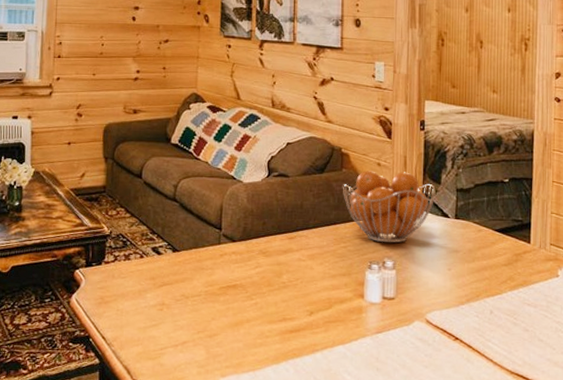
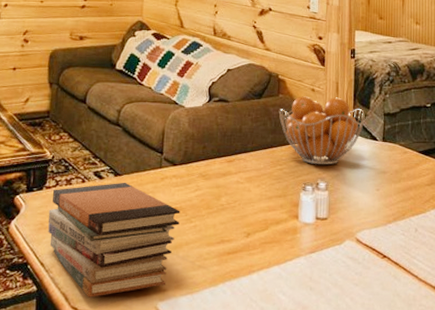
book stack: none [107,258,241,372] -> present [48,182,180,298]

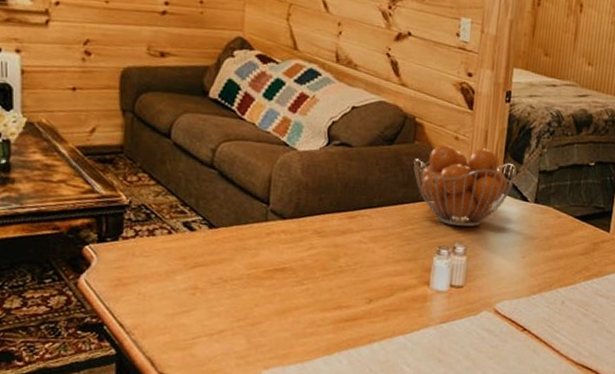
book stack: present [48,182,180,298] -> none [126,235,290,363]

